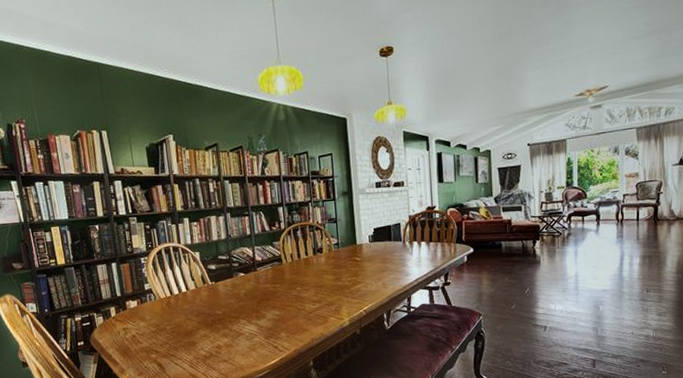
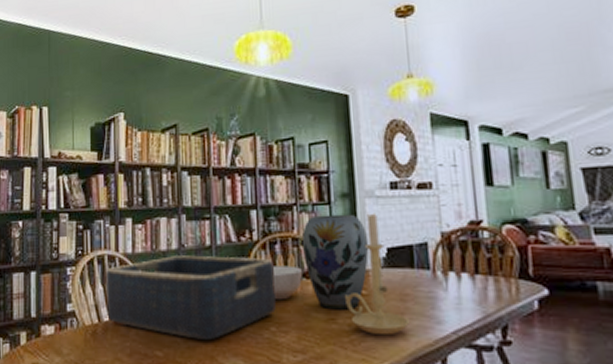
basket: none [172,241,300,301] -> present [105,255,276,341]
bowl: none [296,245,318,269] -> present [272,265,303,301]
vase: none [316,206,362,273] -> present [301,214,369,310]
candle holder: none [346,198,388,287] -> present [345,203,409,336]

